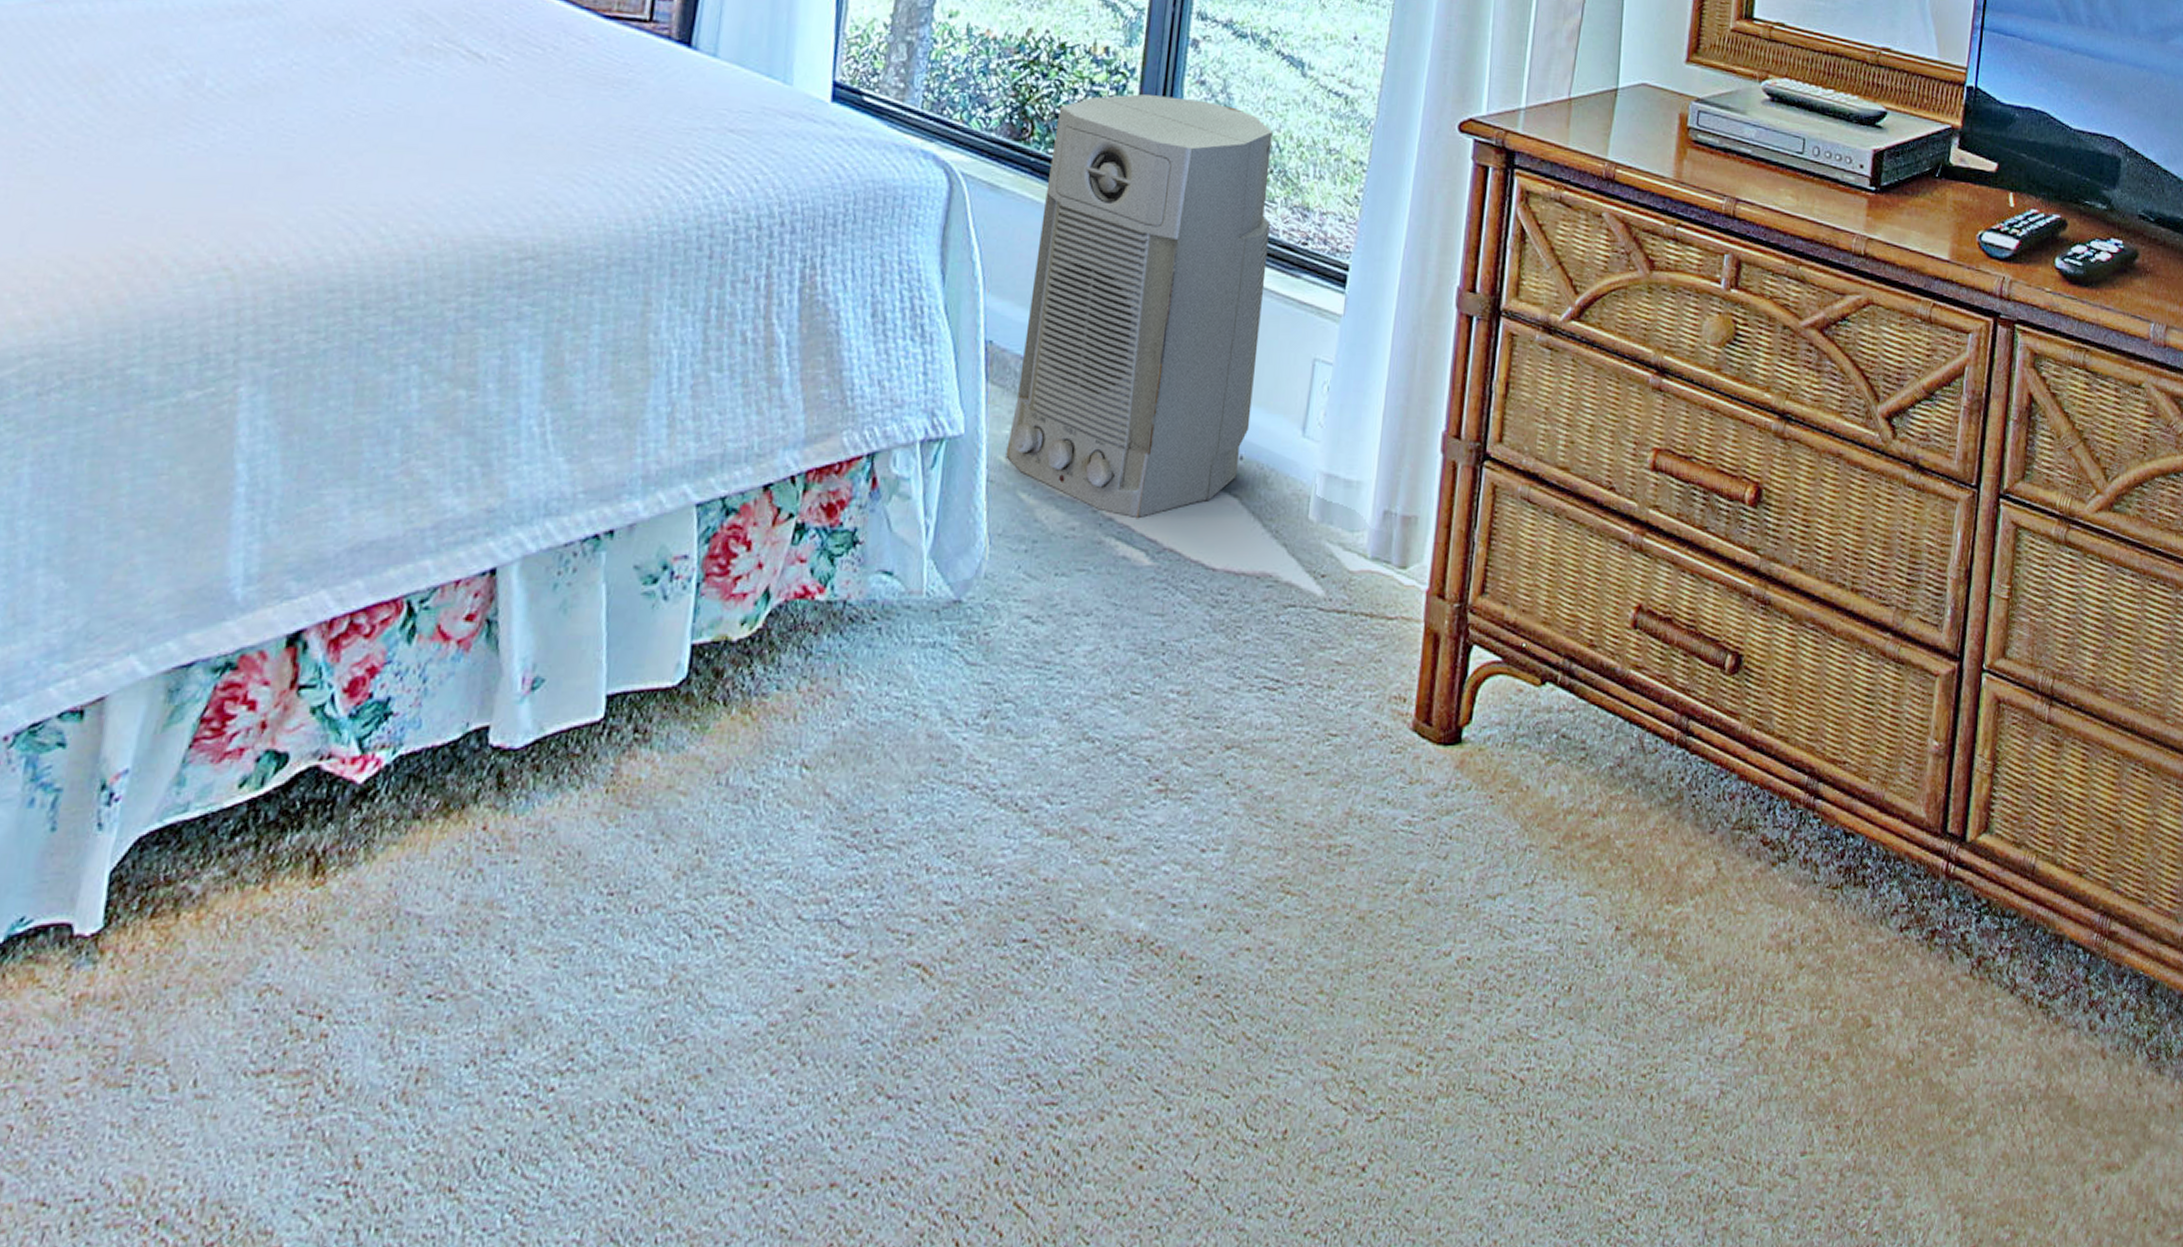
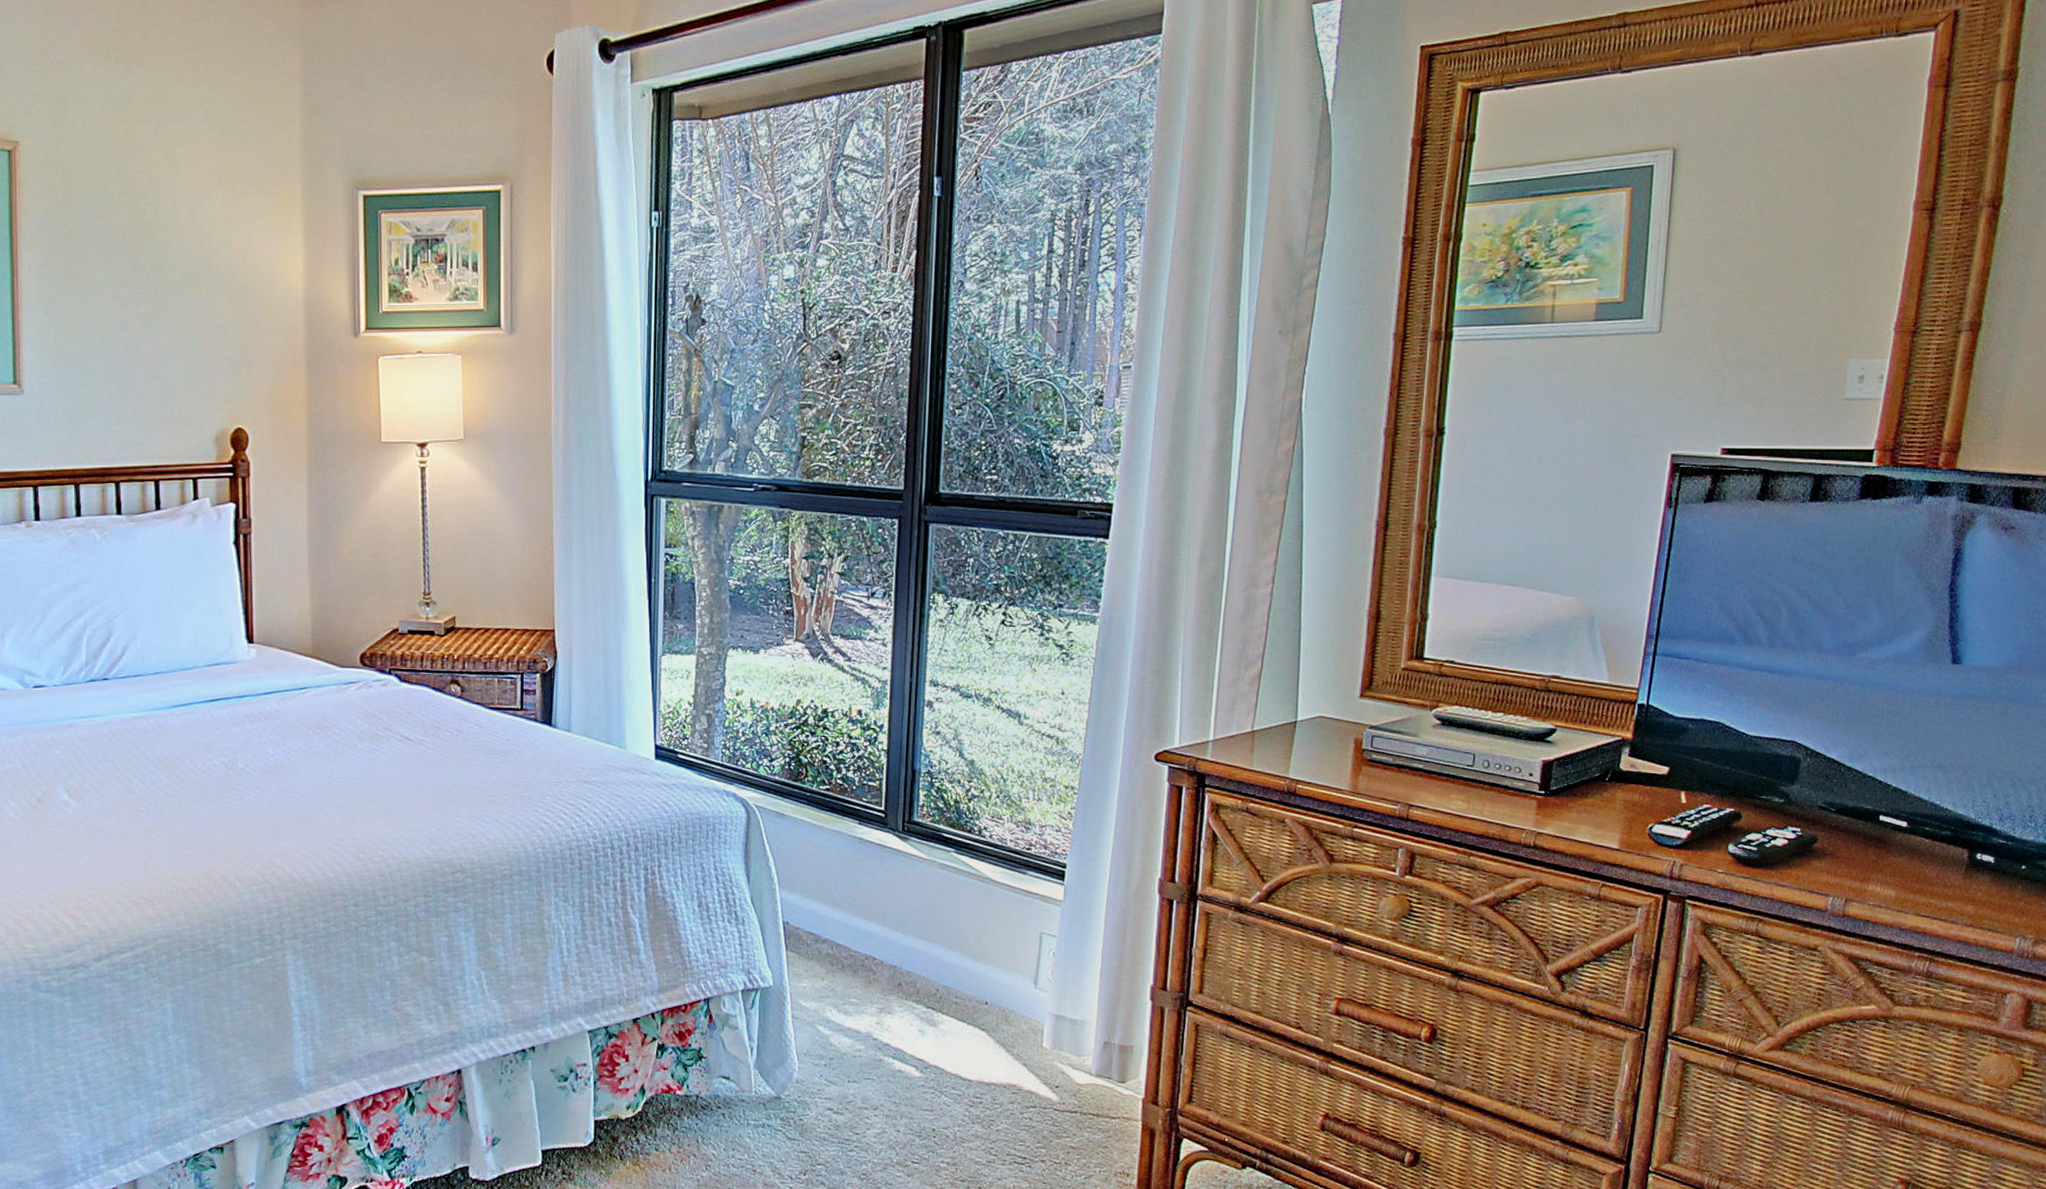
air purifier: present [1006,94,1273,518] -> none [805,744,999,1044]

